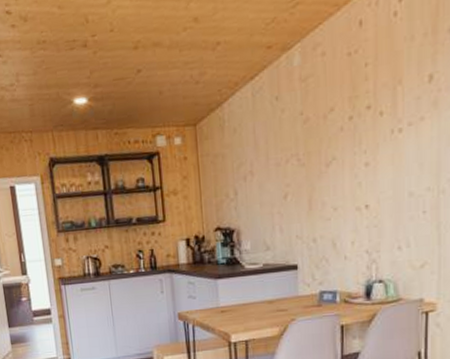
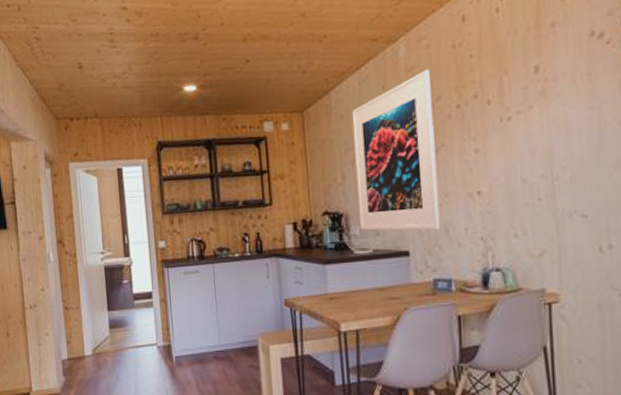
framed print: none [244,79,329,246] -> present [351,70,440,231]

